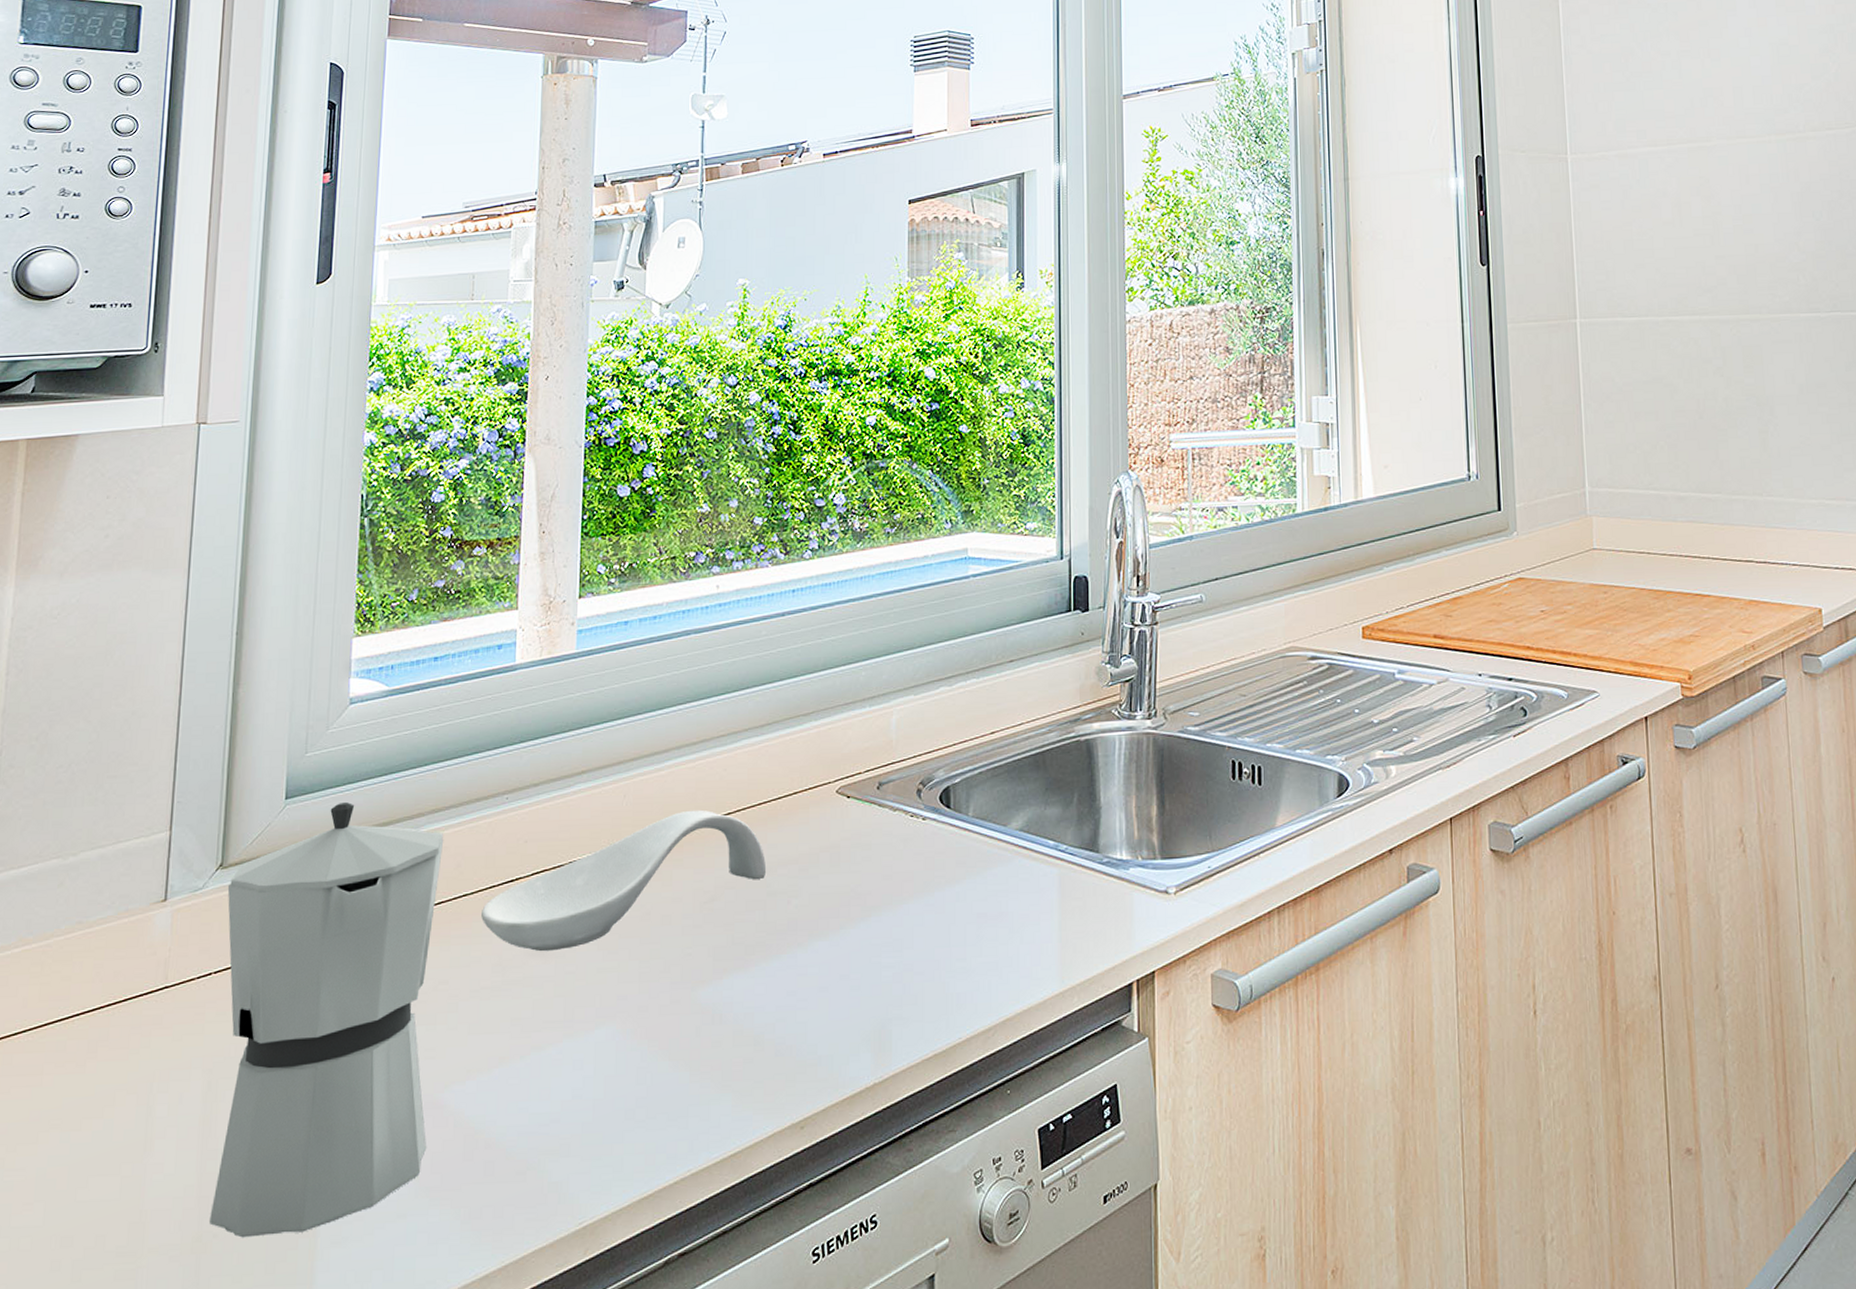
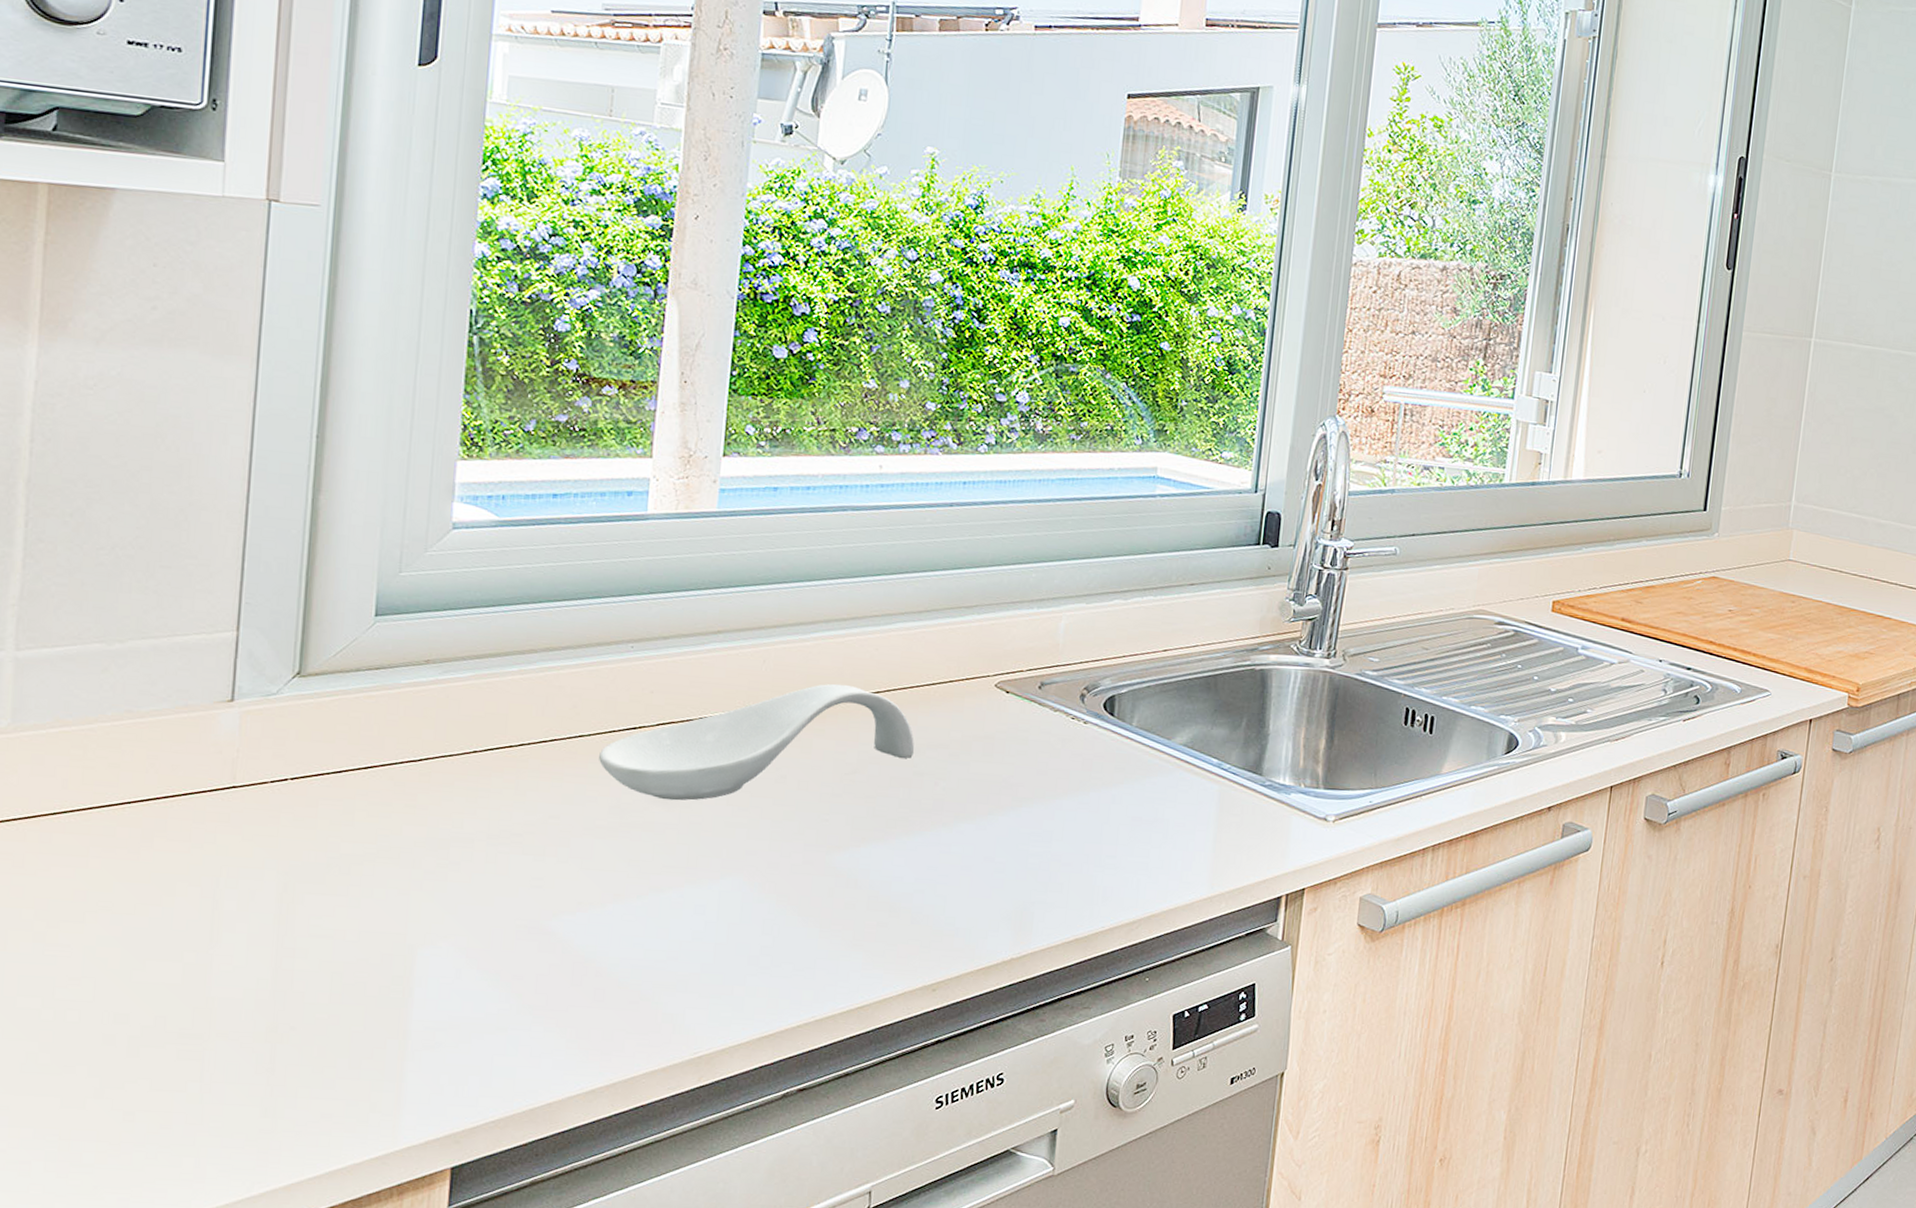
coffeepot: present [210,802,444,1238] -> none [286,627,559,1034]

